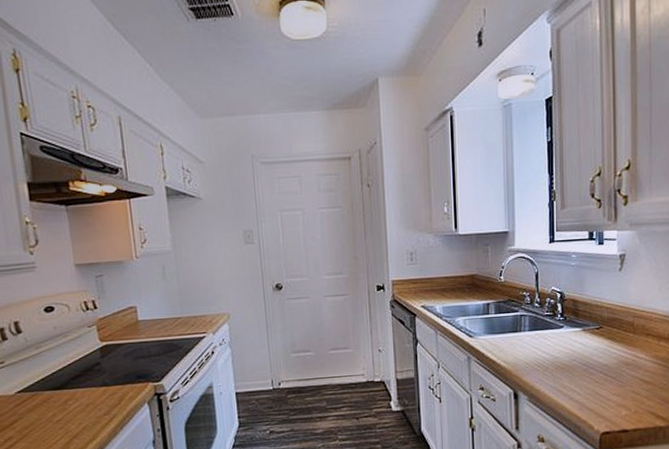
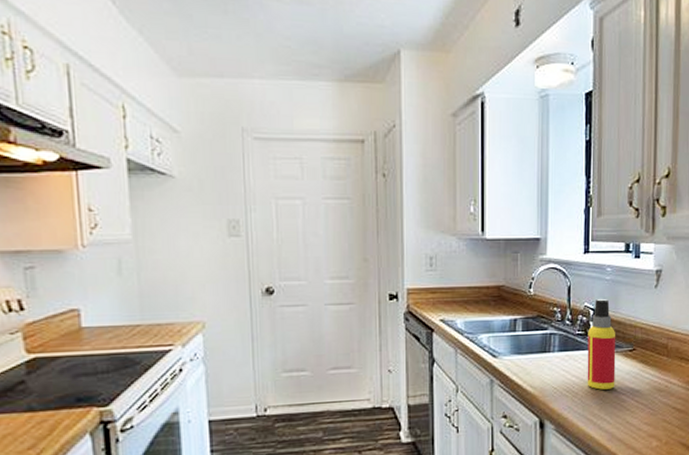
spray bottle: none [556,282,584,364] -> present [587,298,616,390]

